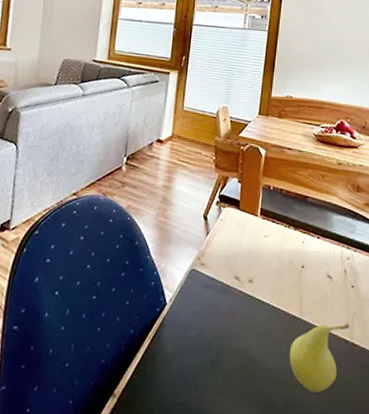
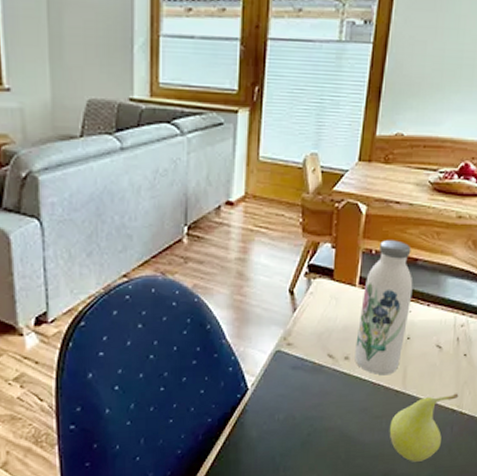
water bottle: none [257,179,305,301] -> present [355,240,413,376]

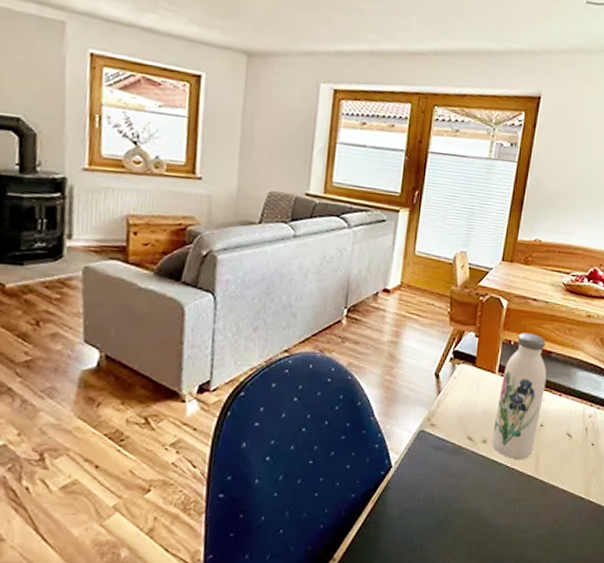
fruit: present [389,393,459,462] -> none [521,481,587,548]

